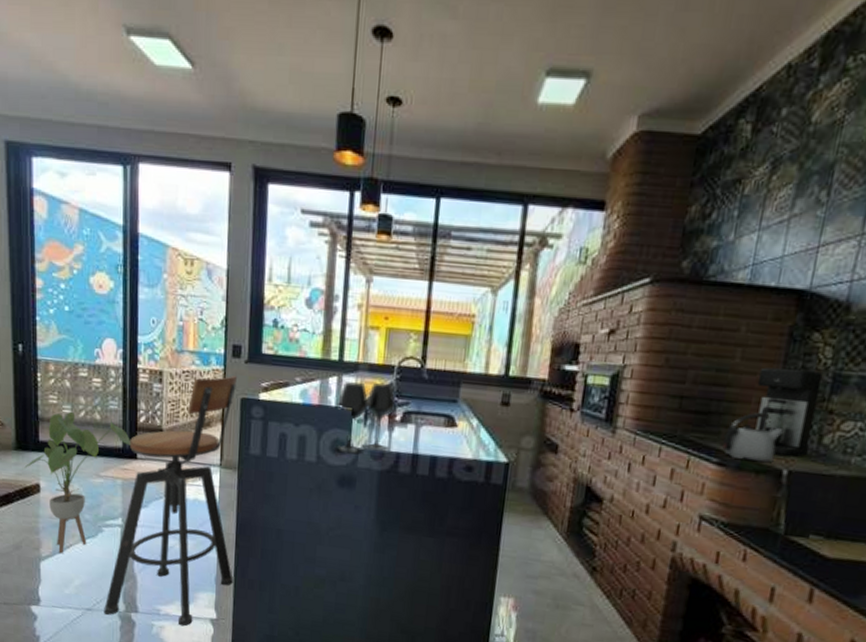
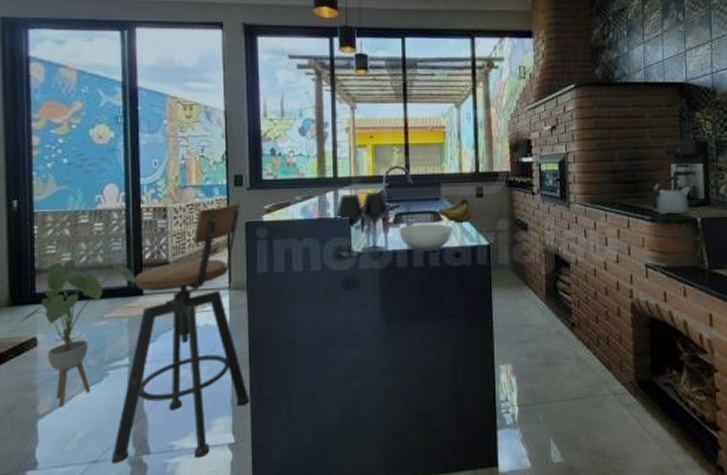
bowl: none [405,426,469,461] -> present [399,223,454,253]
fruit: none [452,404,496,434] -> present [438,198,474,223]

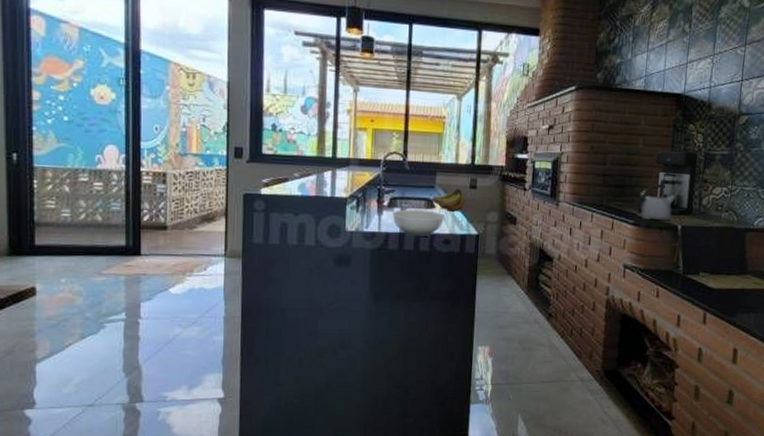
house plant: present [19,259,137,408] -> none [18,216,135,354]
bar stool: present [111,202,250,463] -> none [106,173,240,409]
wine glass: present [336,191,388,260] -> none [330,174,383,238]

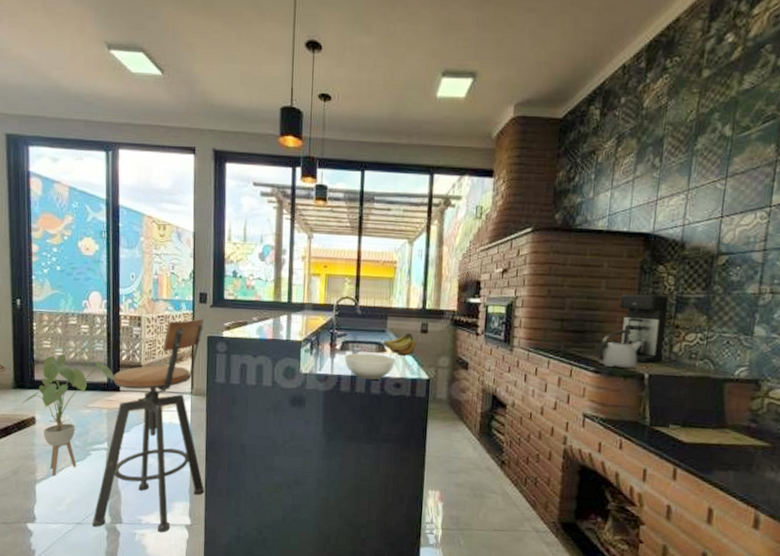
house plant: none [18,216,135,354] -> present [22,354,115,477]
bar stool: none [106,173,240,409] -> present [92,317,205,533]

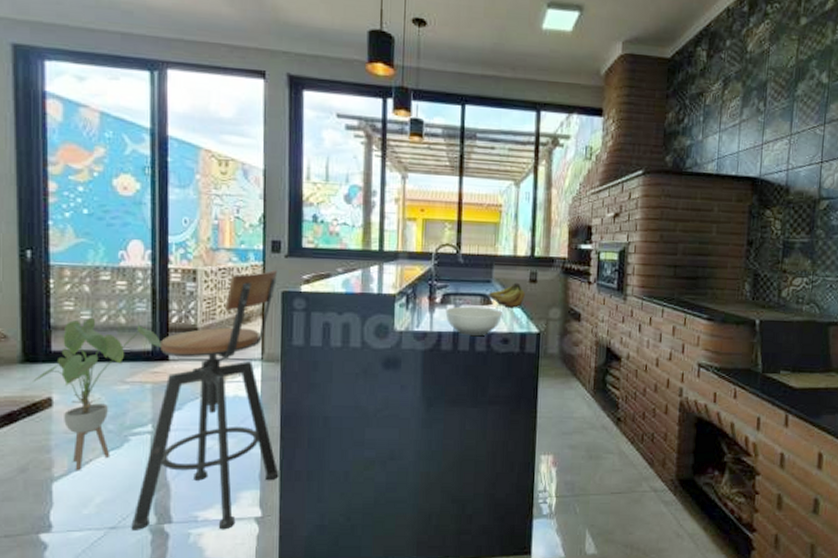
kettle: present [597,329,642,368] -> none [710,275,753,315]
coffee maker: present [619,294,668,364] -> none [730,239,775,309]

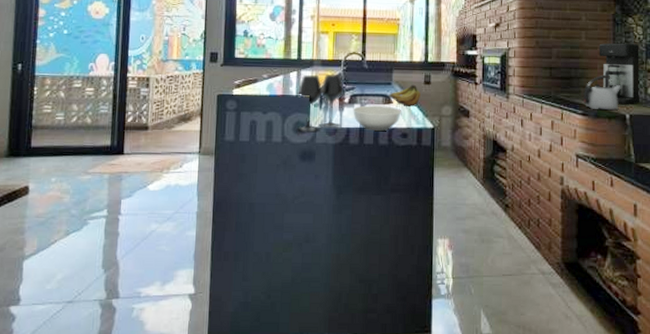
house plant: present [33,318,162,471] -> none [14,119,119,251]
bar stool: present [131,269,279,530] -> none [85,76,214,305]
wine glass: none [377,268,435,338] -> present [295,73,344,134]
kettle: none [710,275,753,315] -> present [583,74,621,110]
coffee maker: none [730,239,775,309] -> present [599,43,639,105]

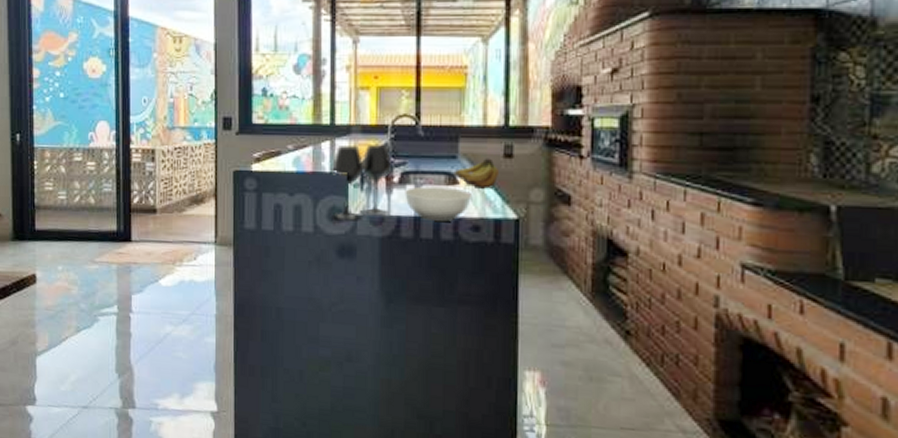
kettle: present [583,74,621,110] -> none [756,143,823,198]
coffee maker: present [599,43,639,105] -> none [784,93,858,191]

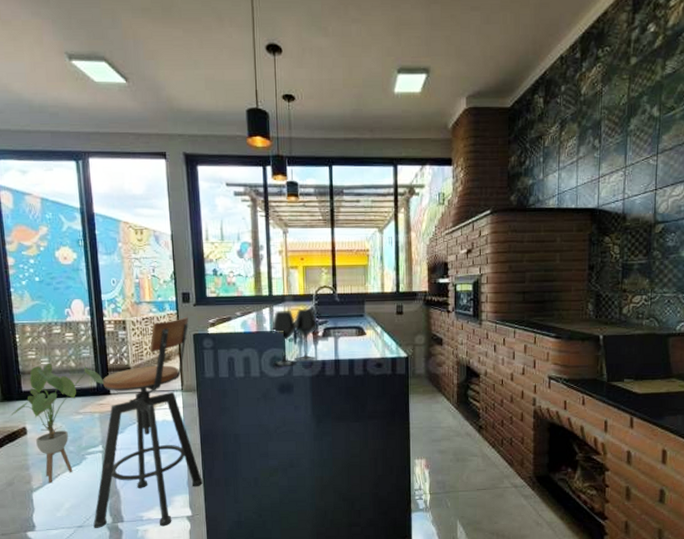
house plant: none [21,198,126,348] -> present [11,364,105,484]
bar stool: none [100,147,233,422] -> present [93,316,203,528]
bowl: present [405,186,473,223] -> none [327,337,376,363]
fruit: present [453,158,500,189] -> none [362,315,394,337]

